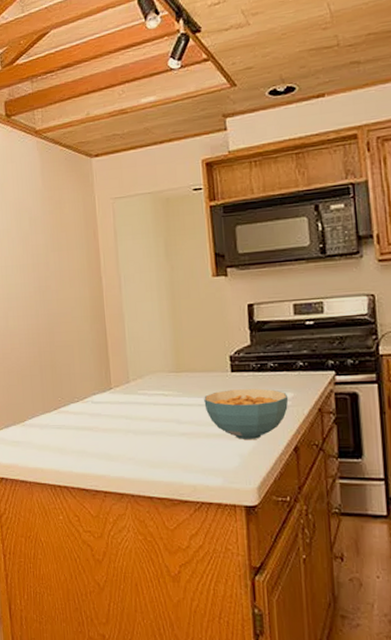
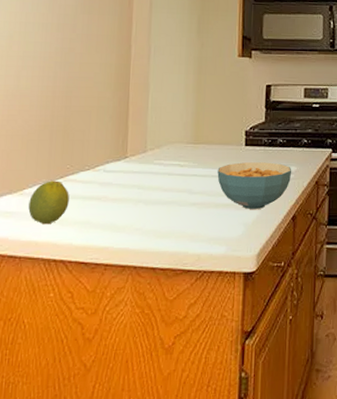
fruit: none [30,412,65,453] -> present [28,180,69,225]

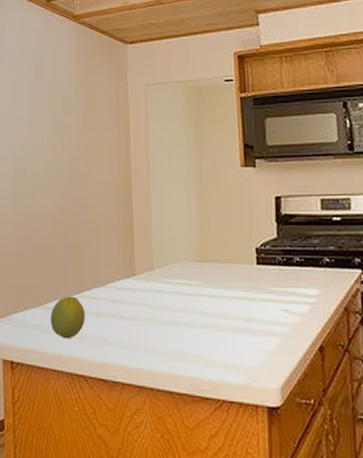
cereal bowl: present [217,162,292,209] -> none [228,283,314,336]

